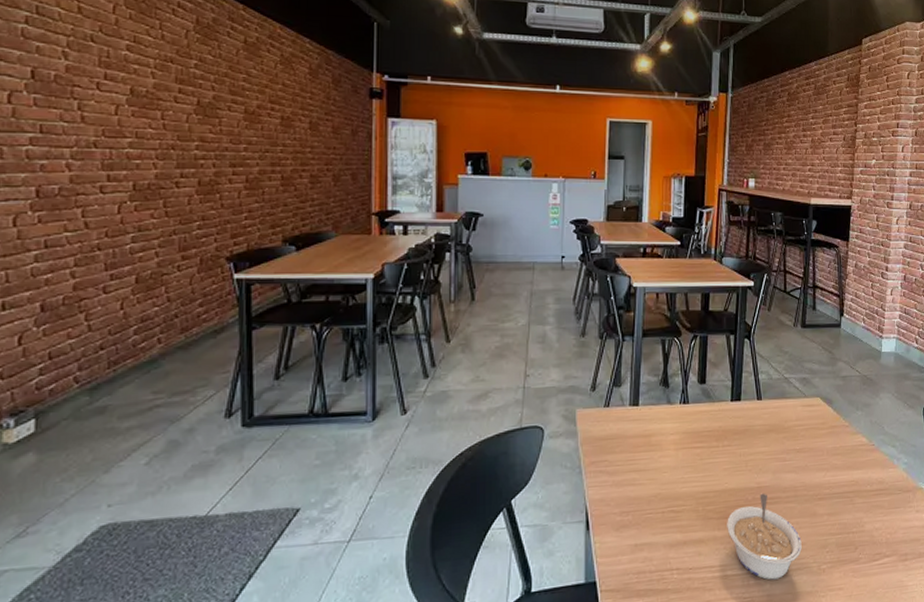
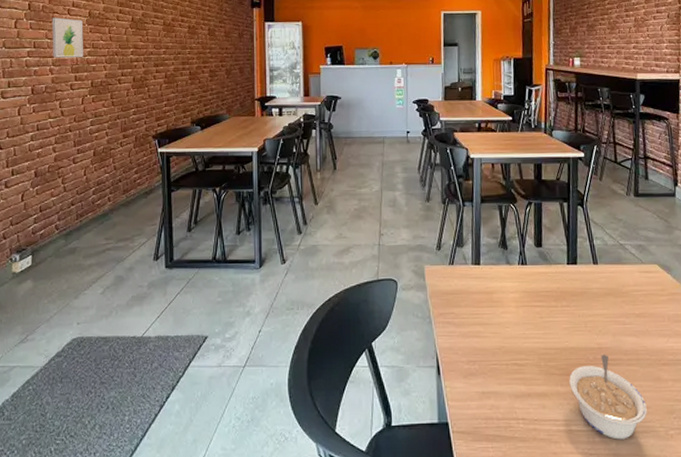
wall art: none [70,92,122,149] -> present [51,17,84,58]

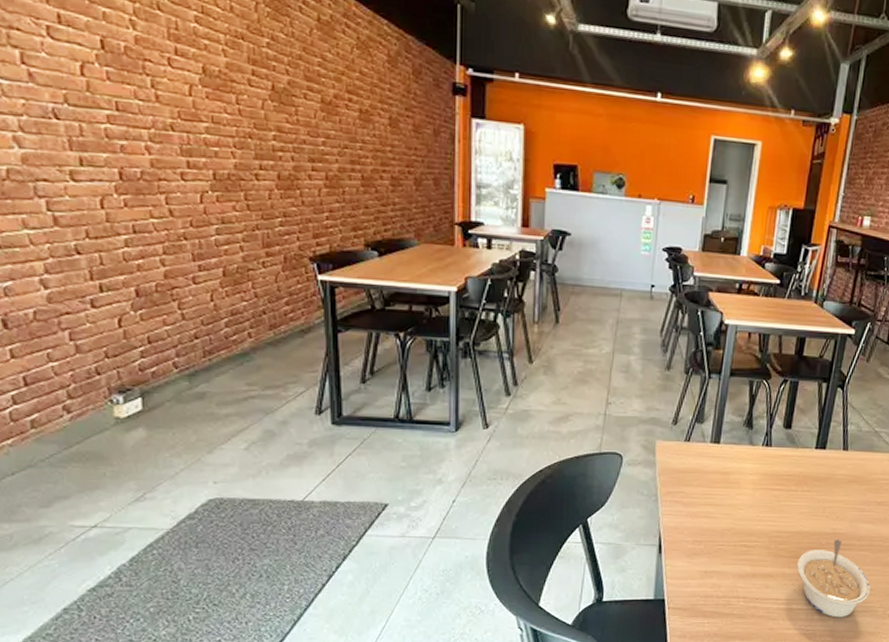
wall art: present [51,17,84,58] -> none [142,67,199,134]

